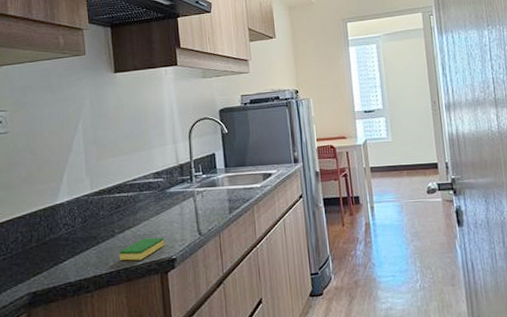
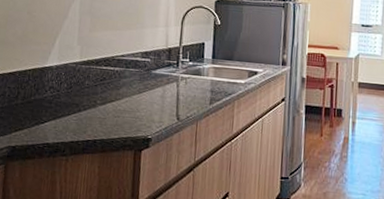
dish sponge: present [119,237,164,261] -> none [97,113,143,134]

